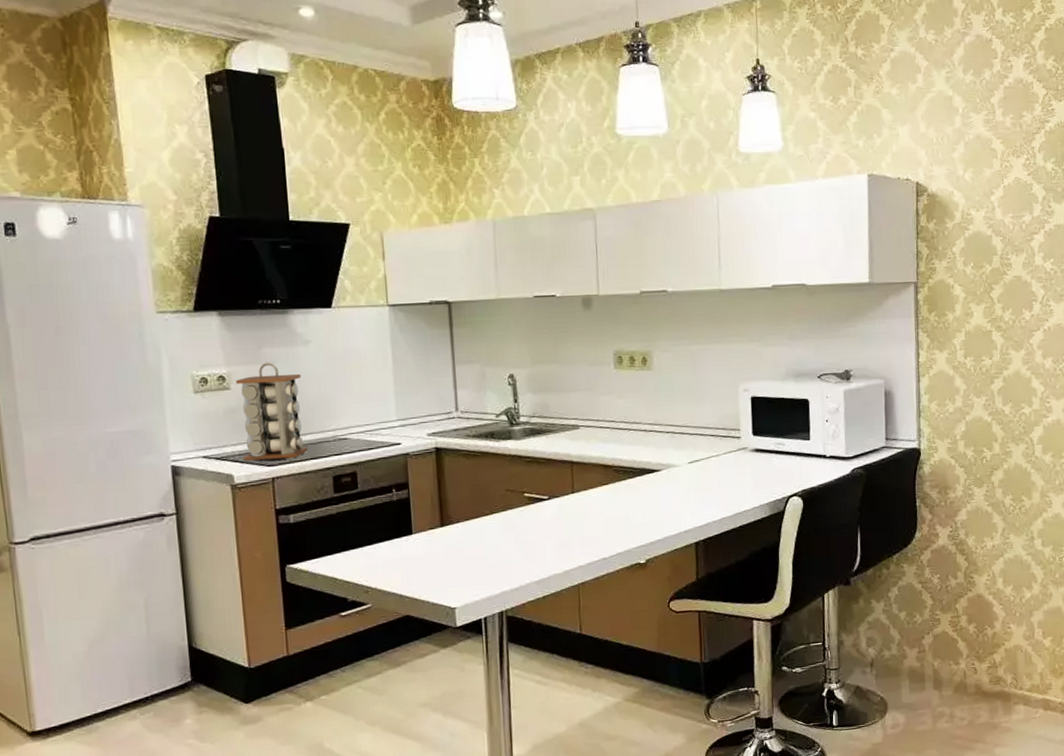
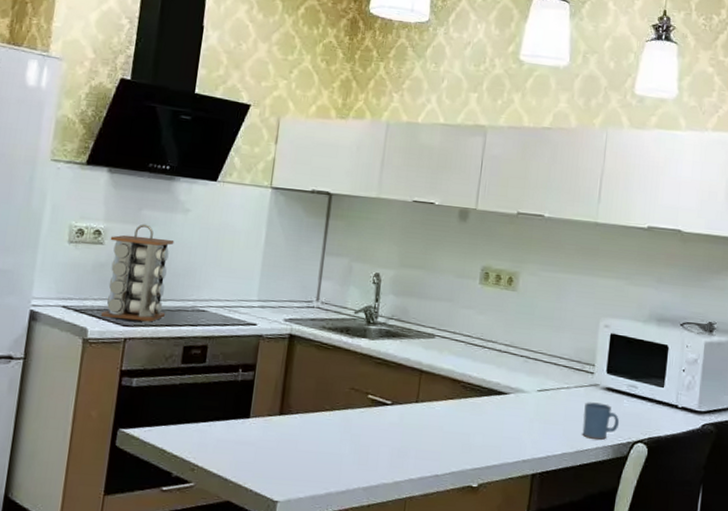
mug: none [736,464,772,501] -> present [582,402,620,441]

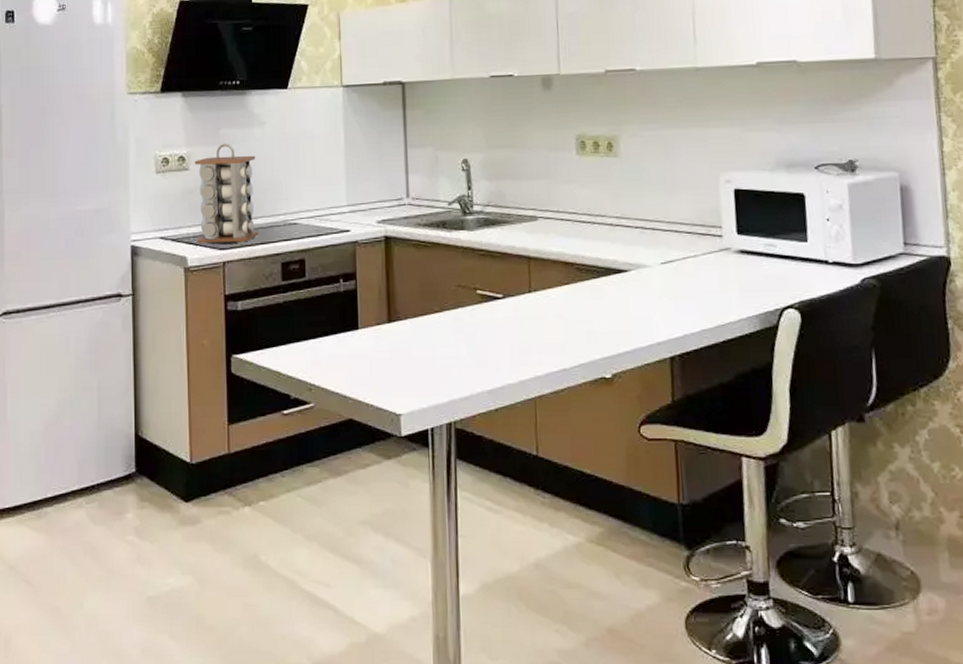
mug: present [582,402,620,441] -> none [718,268,762,311]

